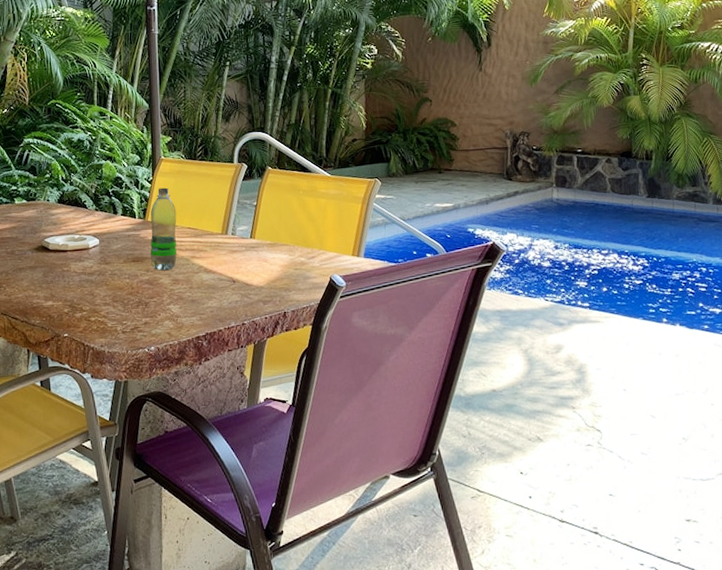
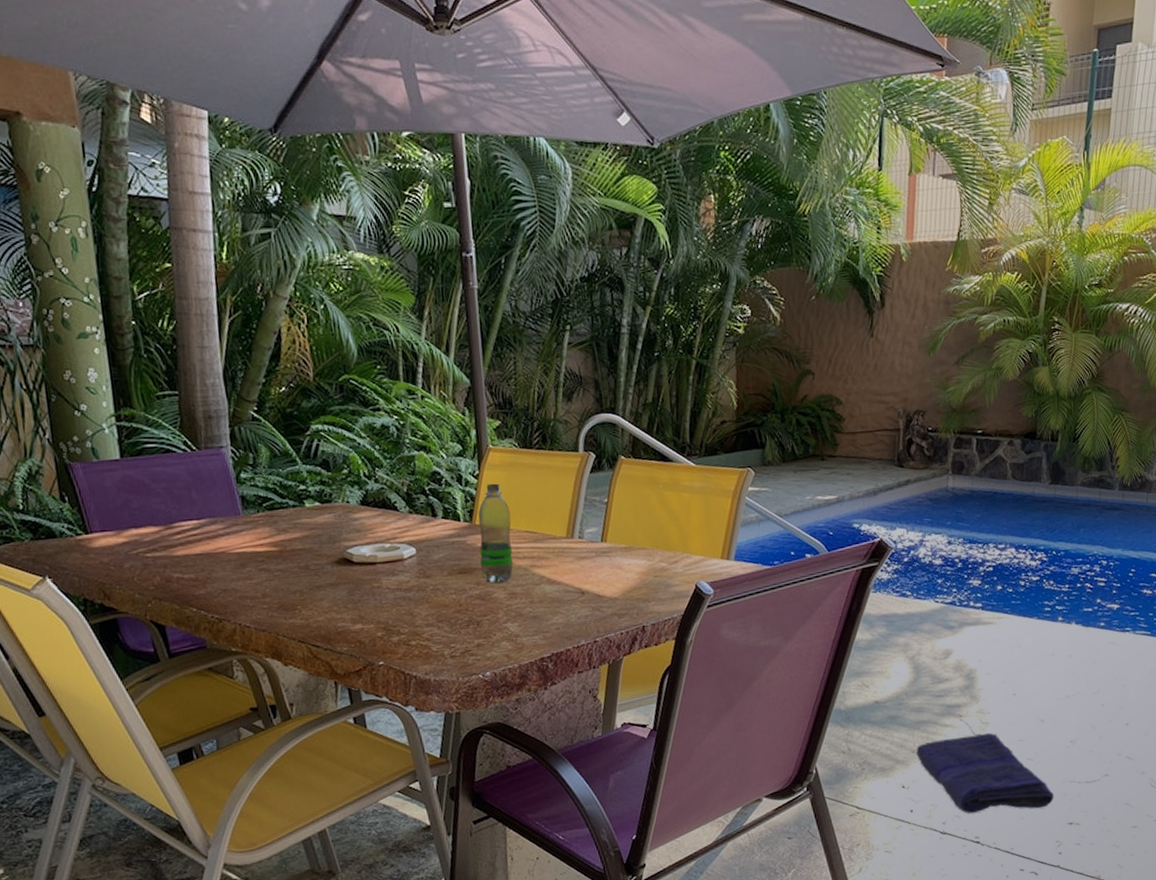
towel: none [532,425,670,503] -> present [916,732,1054,813]

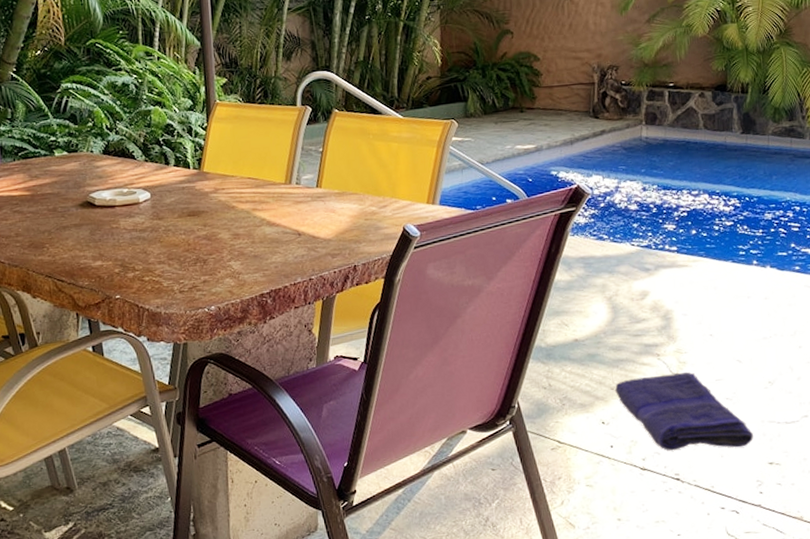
bottle: present [478,483,513,584] -> none [206,134,237,225]

